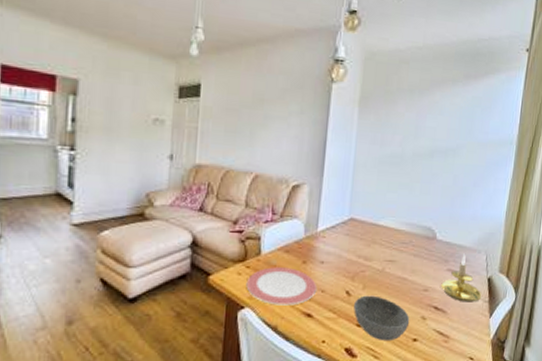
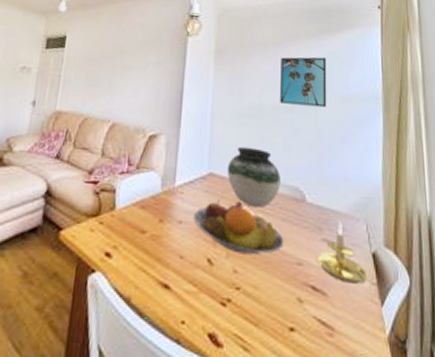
plate: present [246,267,317,306] -> none [98,224,175,273]
fruit bowl: none [334,241,415,286] -> present [193,199,284,255]
bowl: present [353,295,410,341] -> none [217,265,284,329]
vase: none [366,192,416,246] -> present [226,146,281,208]
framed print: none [421,103,470,154] -> present [280,57,327,108]

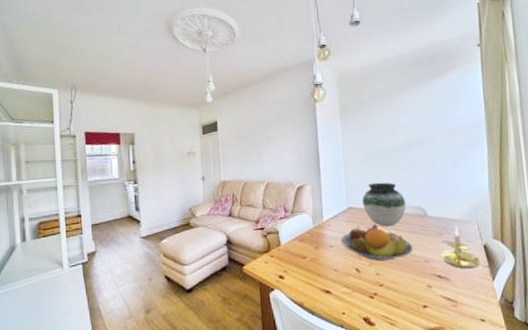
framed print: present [280,57,327,108] -> none [396,99,439,143]

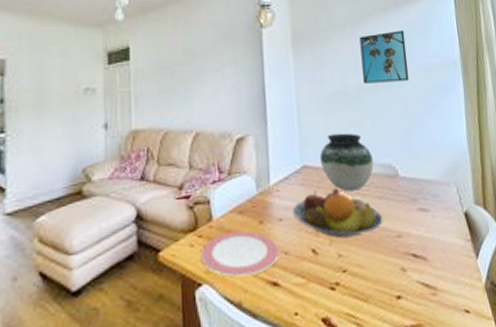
plate: none [272,253,331,286] -> present [200,230,280,277]
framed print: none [396,99,439,143] -> present [359,30,410,84]
candle holder: present [440,225,481,269] -> none [414,188,463,245]

